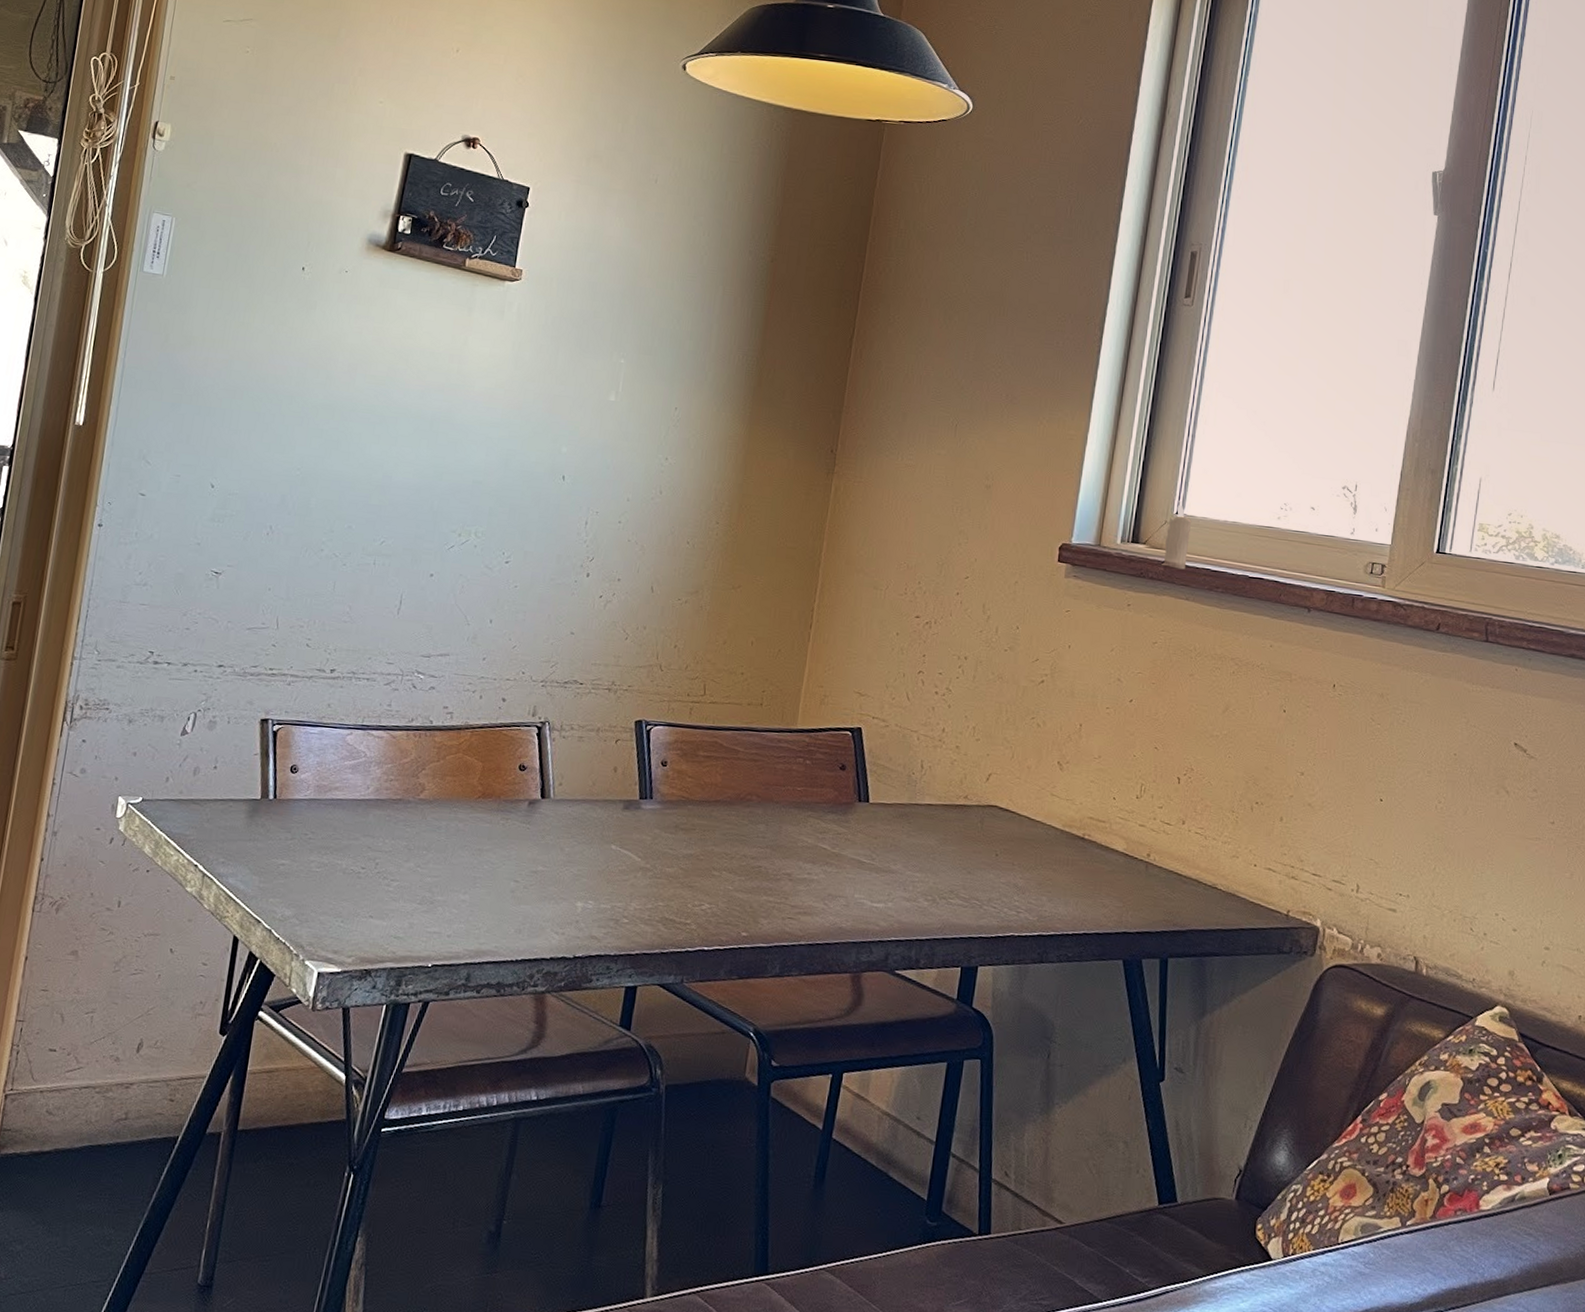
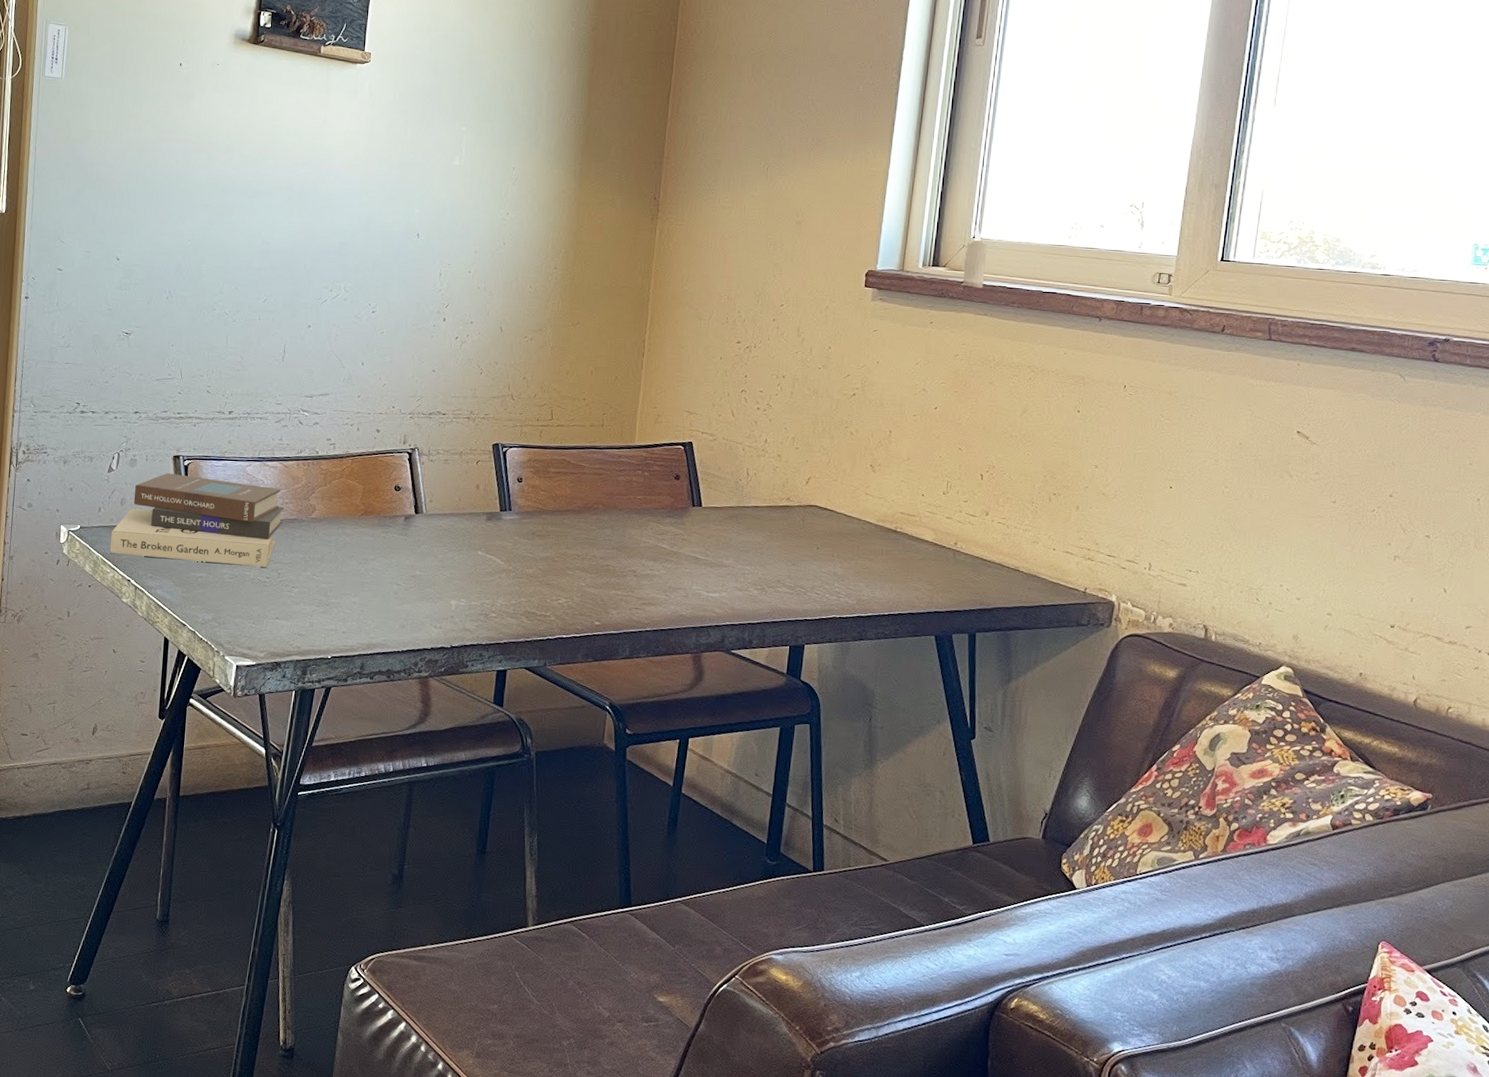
books: none [175,739,388,856] -> present [109,473,284,567]

